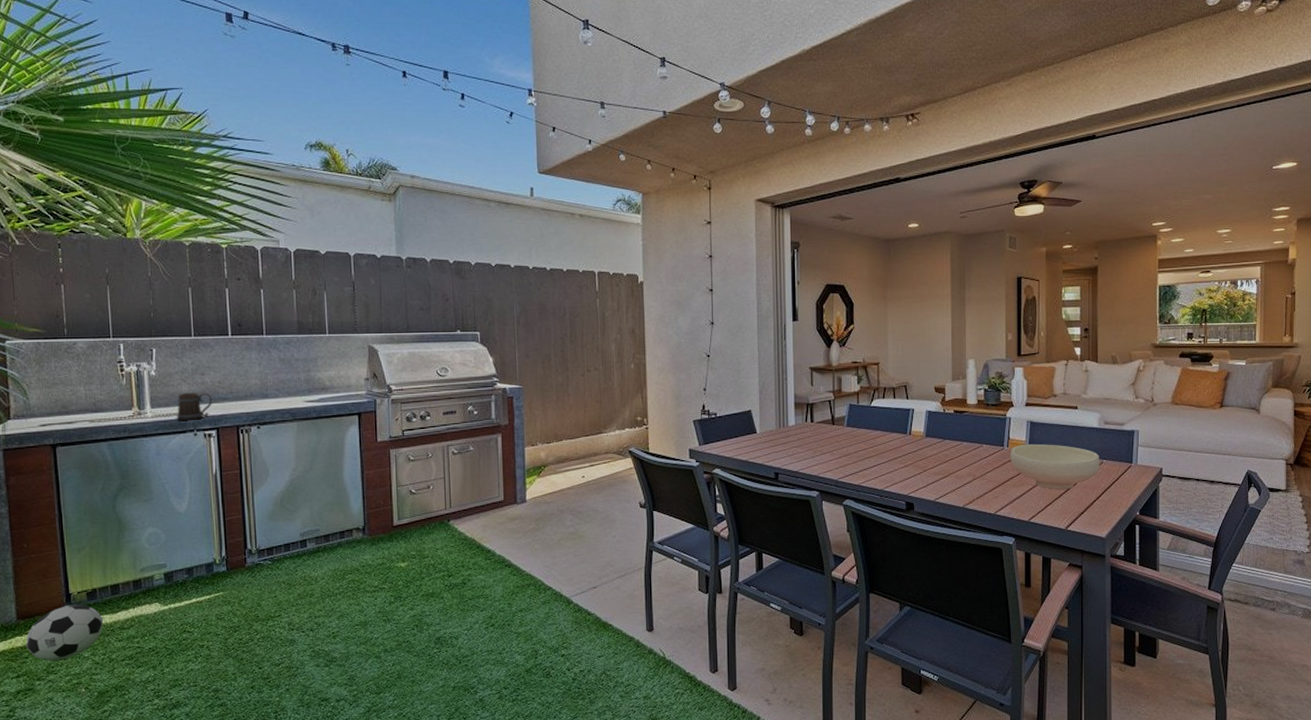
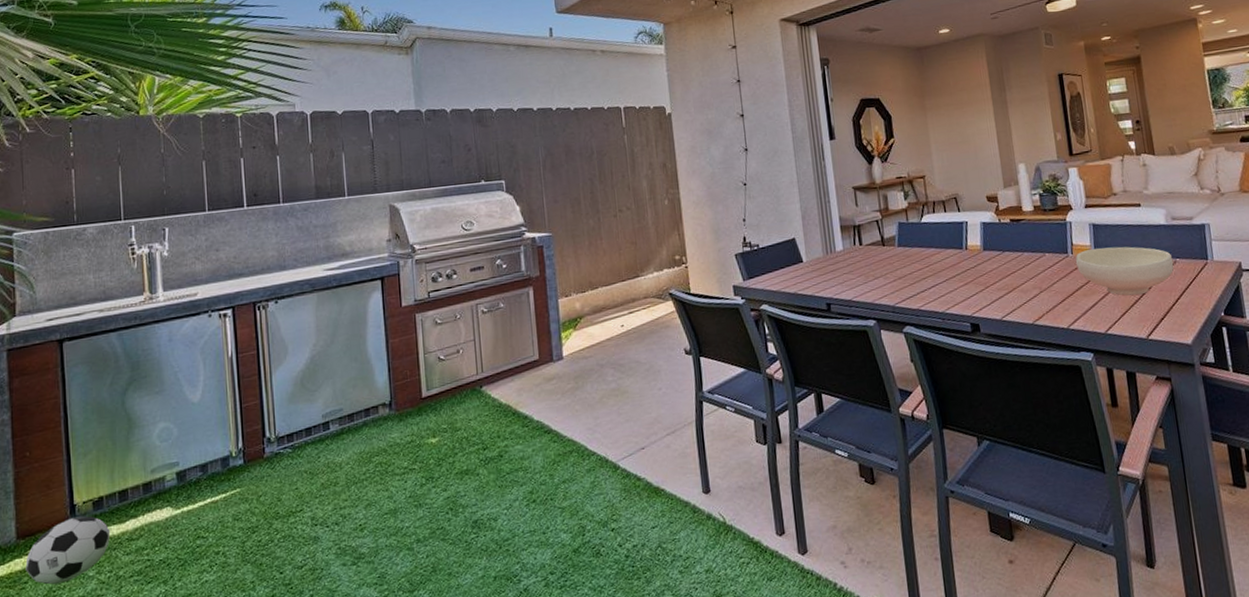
beer mug: present [177,393,213,422] -> none [190,269,228,303]

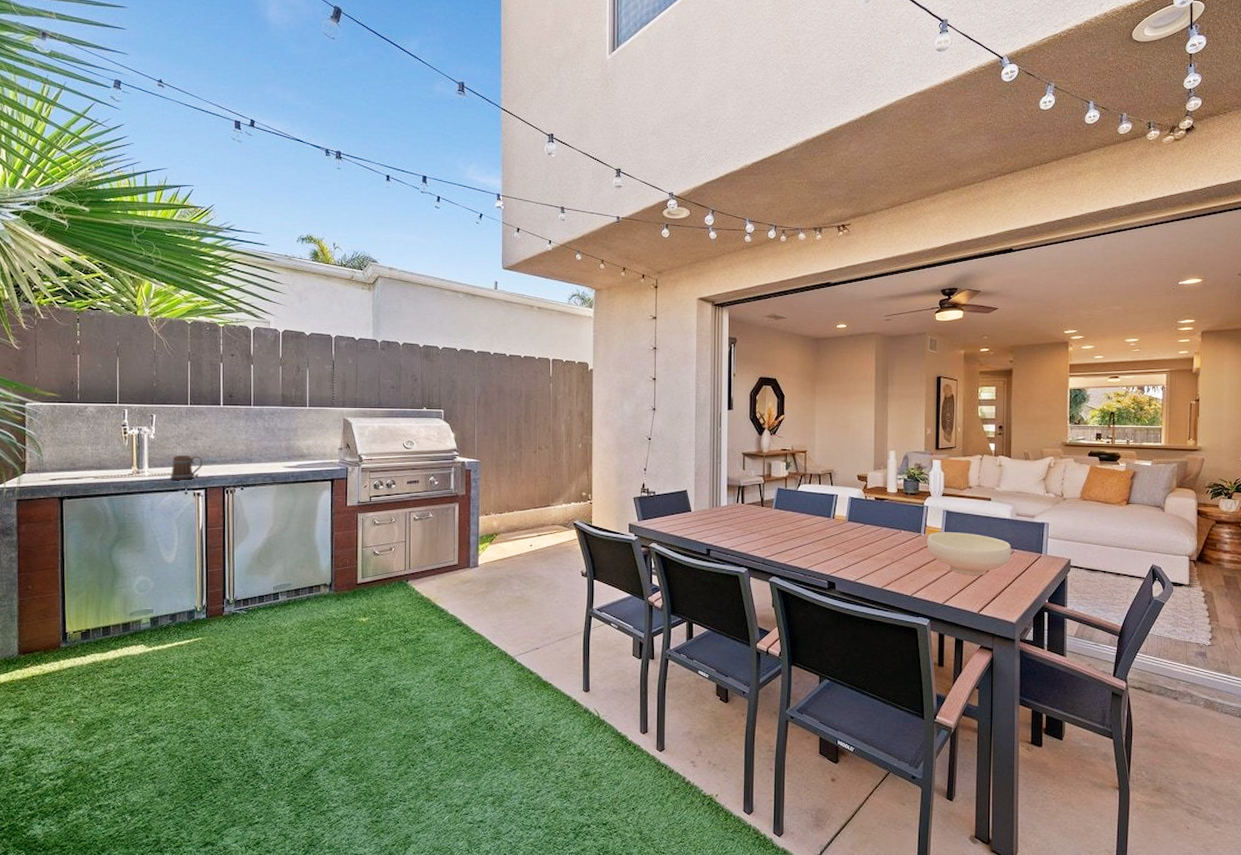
soccer ball: present [25,516,111,585] -> none [24,643,94,694]
beer mug: none [190,269,228,303] -> present [171,455,203,481]

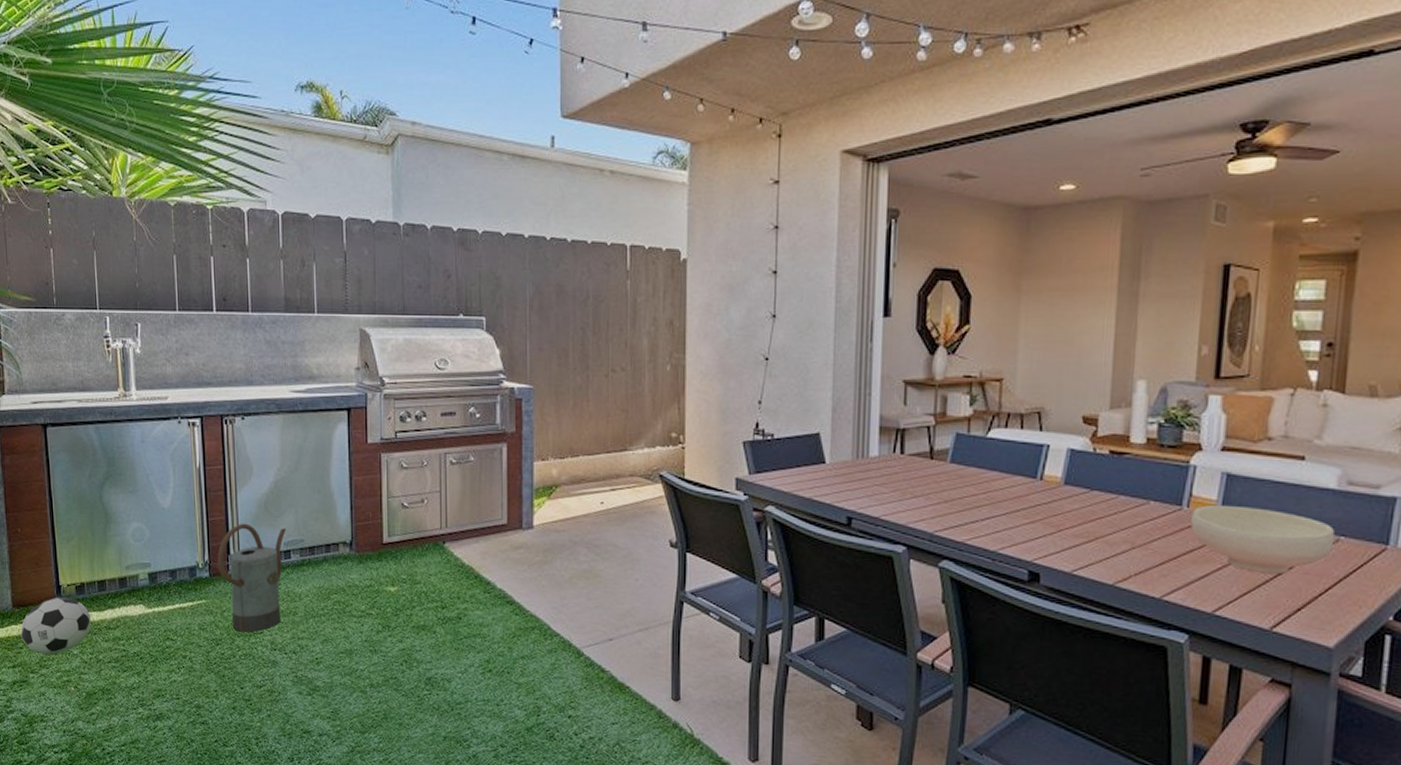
soccer ball: none [24,643,94,694] -> present [20,597,91,655]
beer mug: present [171,455,203,481] -> none [161,375,197,407]
watering can: none [214,572,276,662] -> present [217,523,286,633]

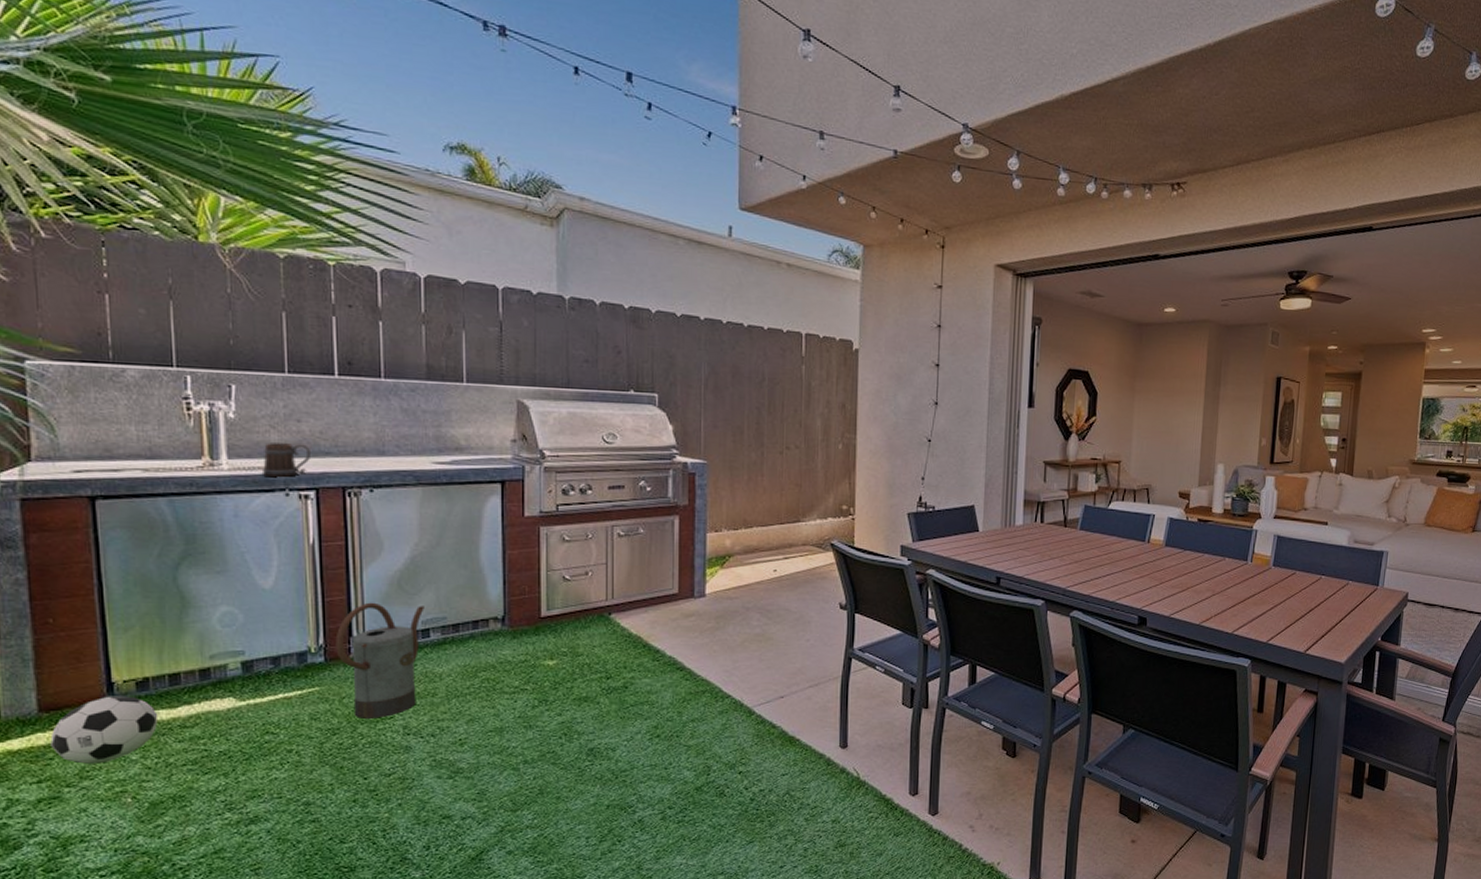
beer mug: none [161,375,197,407] -> present [263,443,312,478]
bowl: present [1190,504,1336,575] -> none [1252,559,1346,611]

